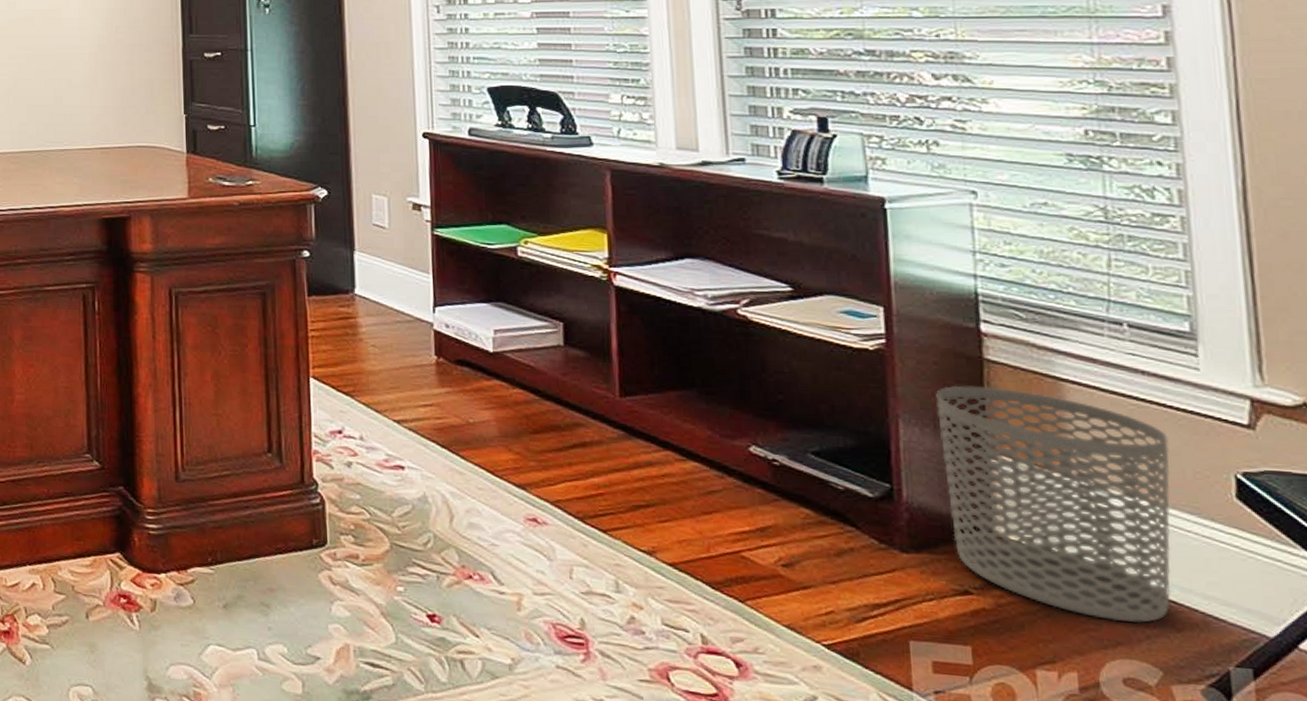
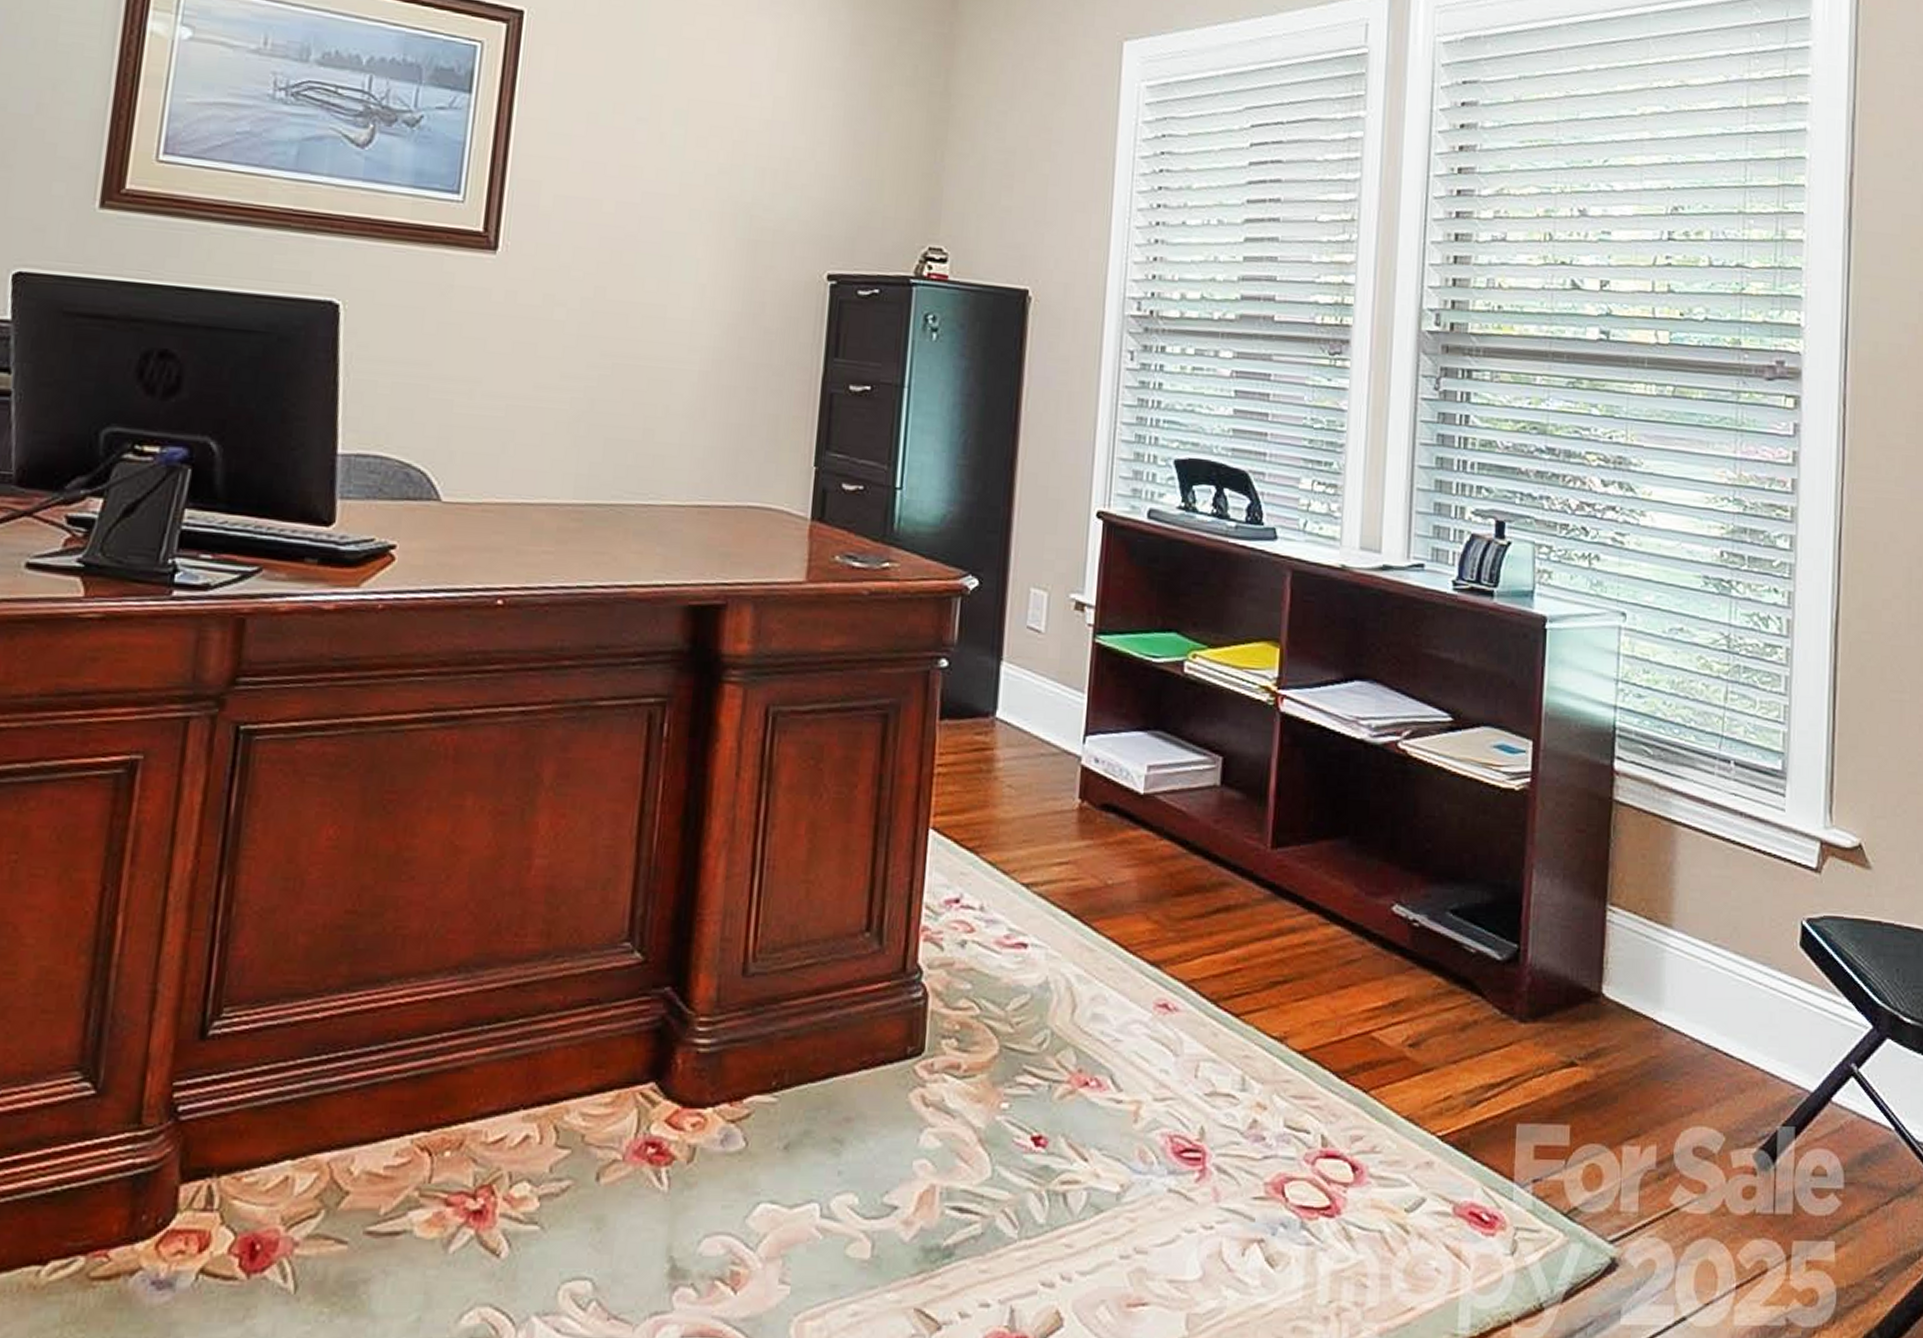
waste bin: present [936,385,1171,623] -> none [1567,830,1754,1086]

